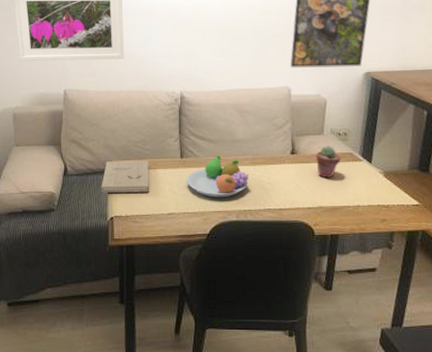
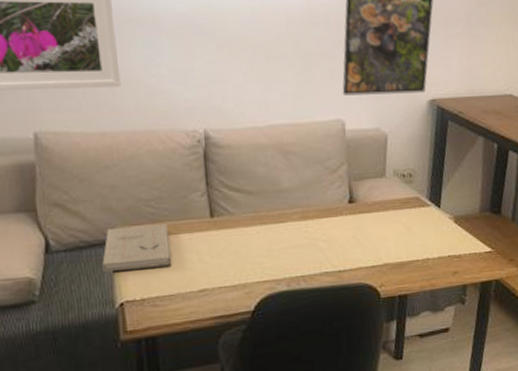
fruit bowl: present [187,155,250,198] -> none [220,210,300,265]
potted succulent: present [316,146,341,179] -> none [378,190,407,230]

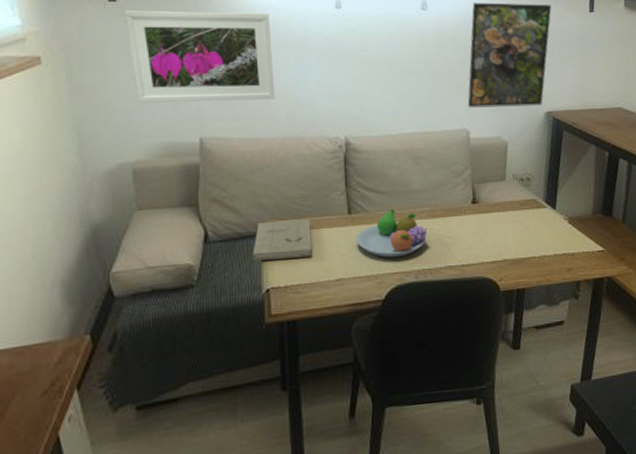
fruit bowl: none [220,210,300,265] -> present [356,208,428,258]

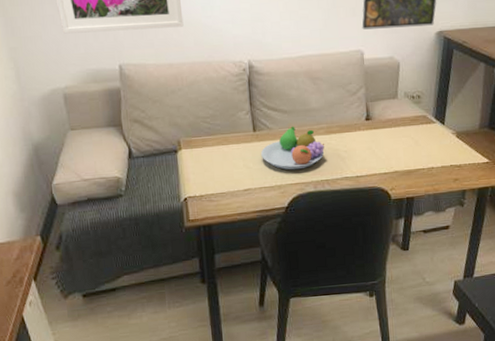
book: present [252,219,312,261] -> none [171,136,222,174]

